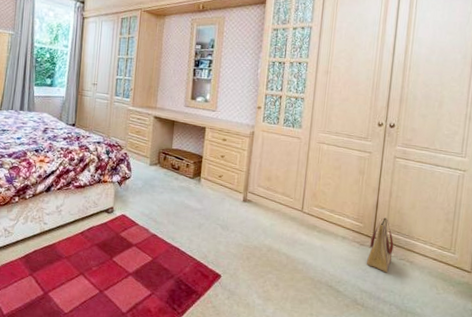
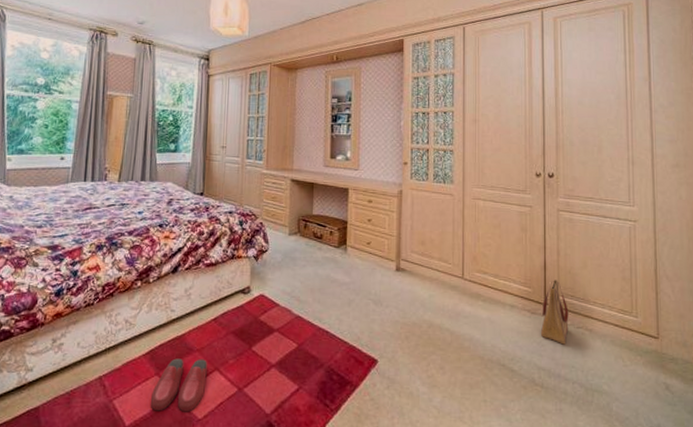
slippers: none [25,263,74,307] -> present [151,358,207,412]

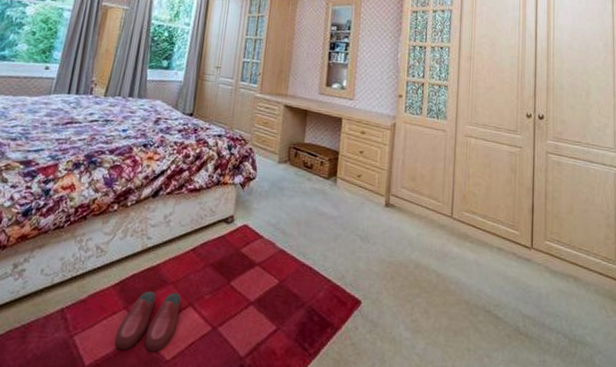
shopping bag: present [540,280,569,345] -> none [526,223,555,292]

